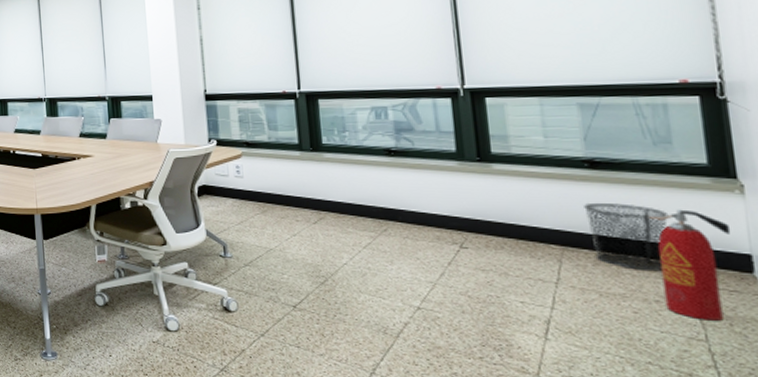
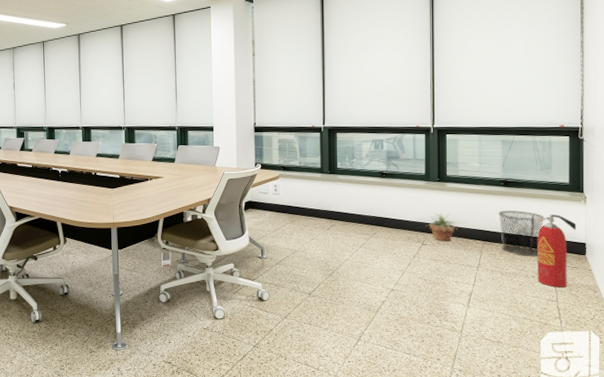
potted plant: none [464,204,521,244] -> present [426,213,461,242]

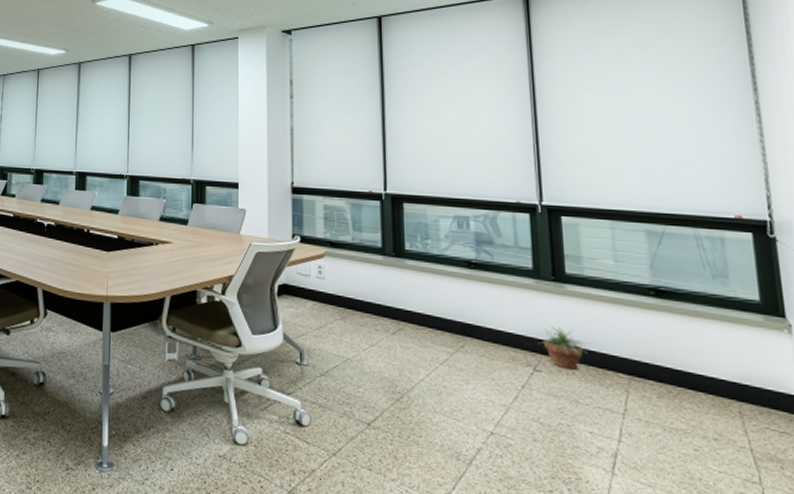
trash can: present [498,210,545,257] -> none [650,332,726,408]
fire extinguisher: present [533,214,577,288] -> none [707,345,781,463]

